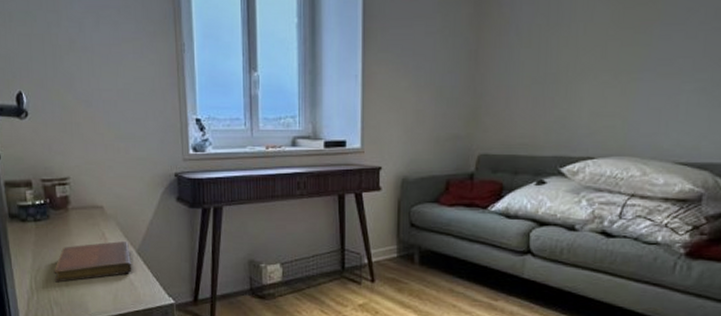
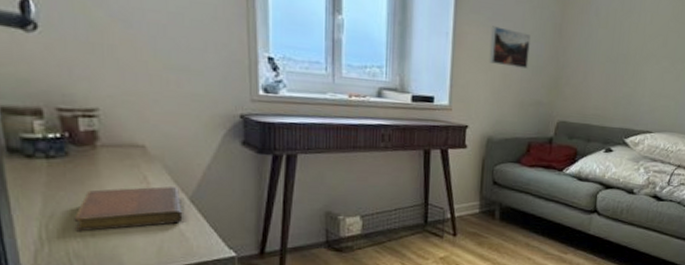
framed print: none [400,62,443,102] -> present [489,26,531,69]

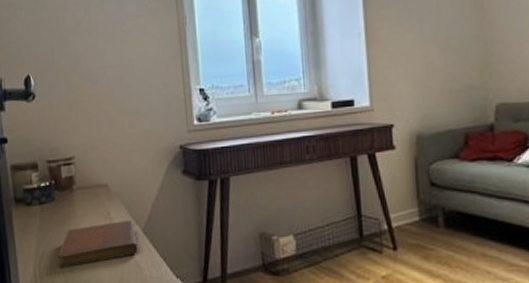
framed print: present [489,26,531,69] -> none [404,15,451,55]

